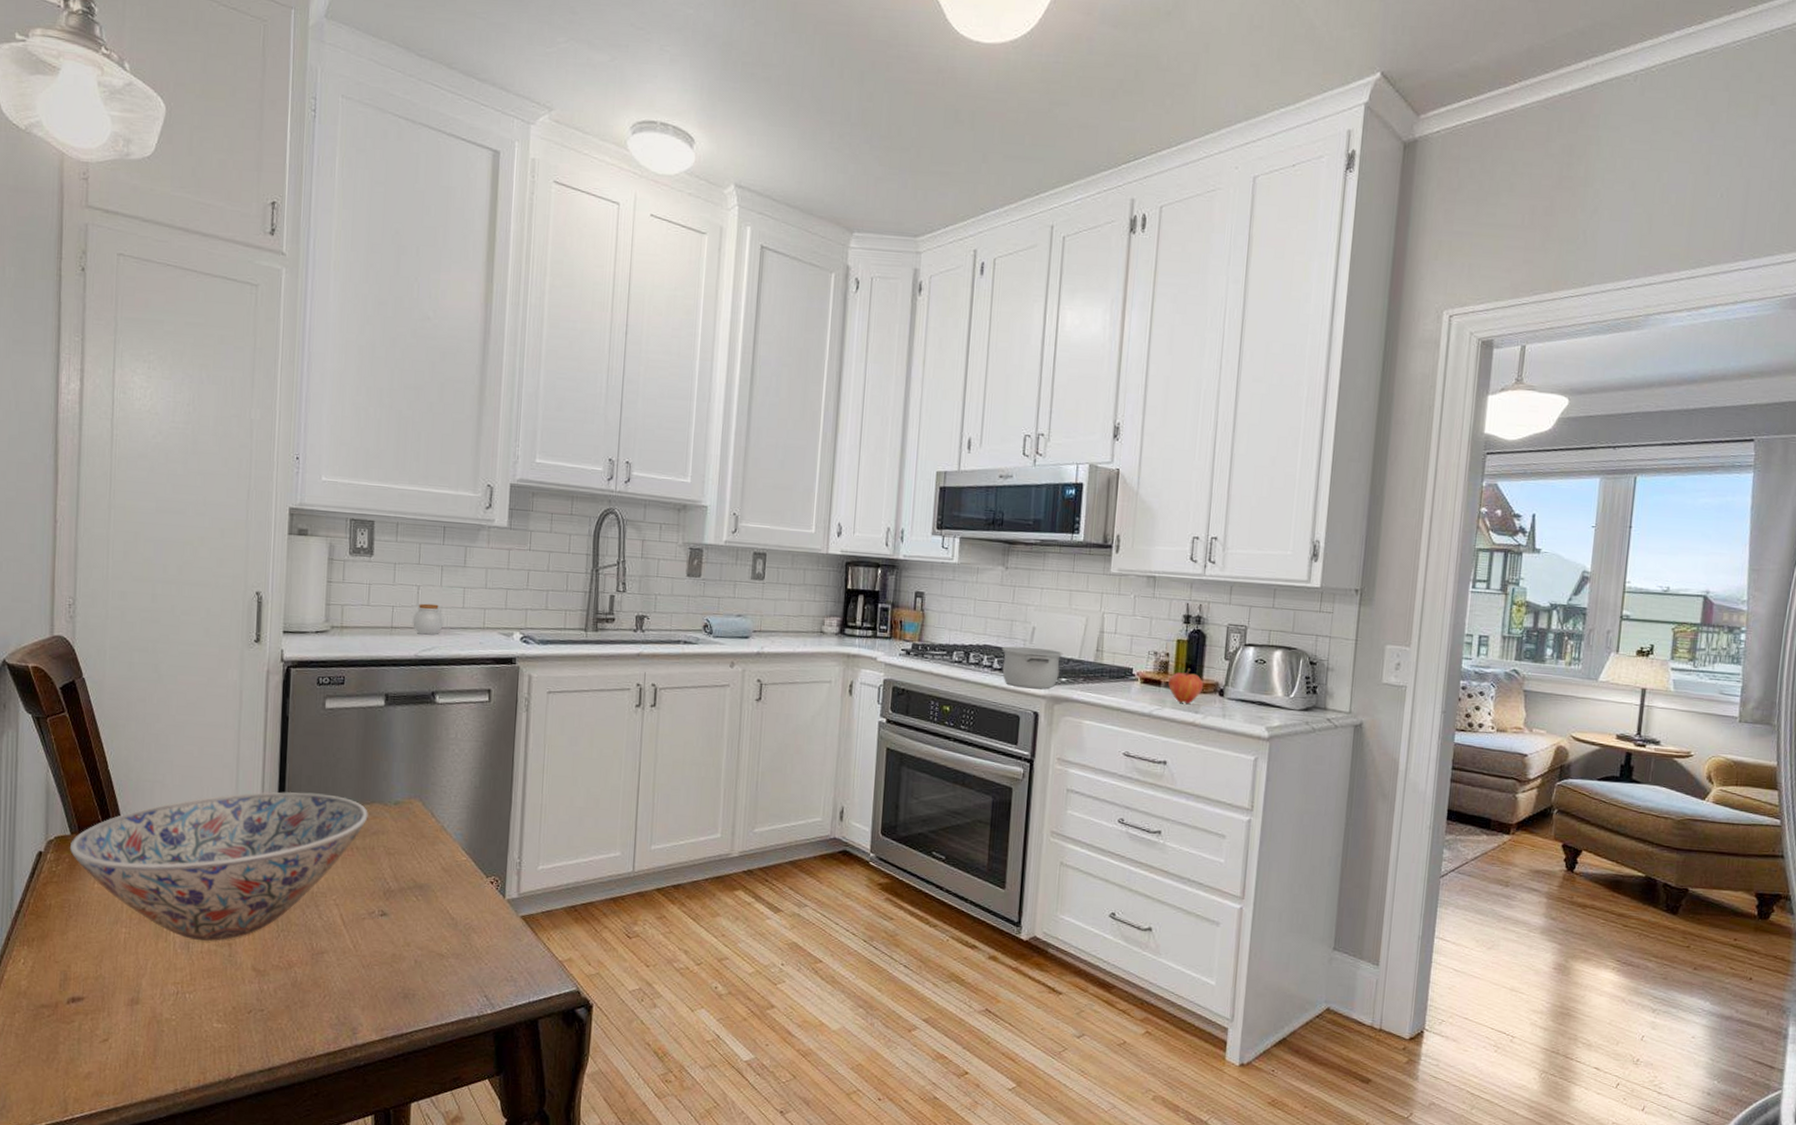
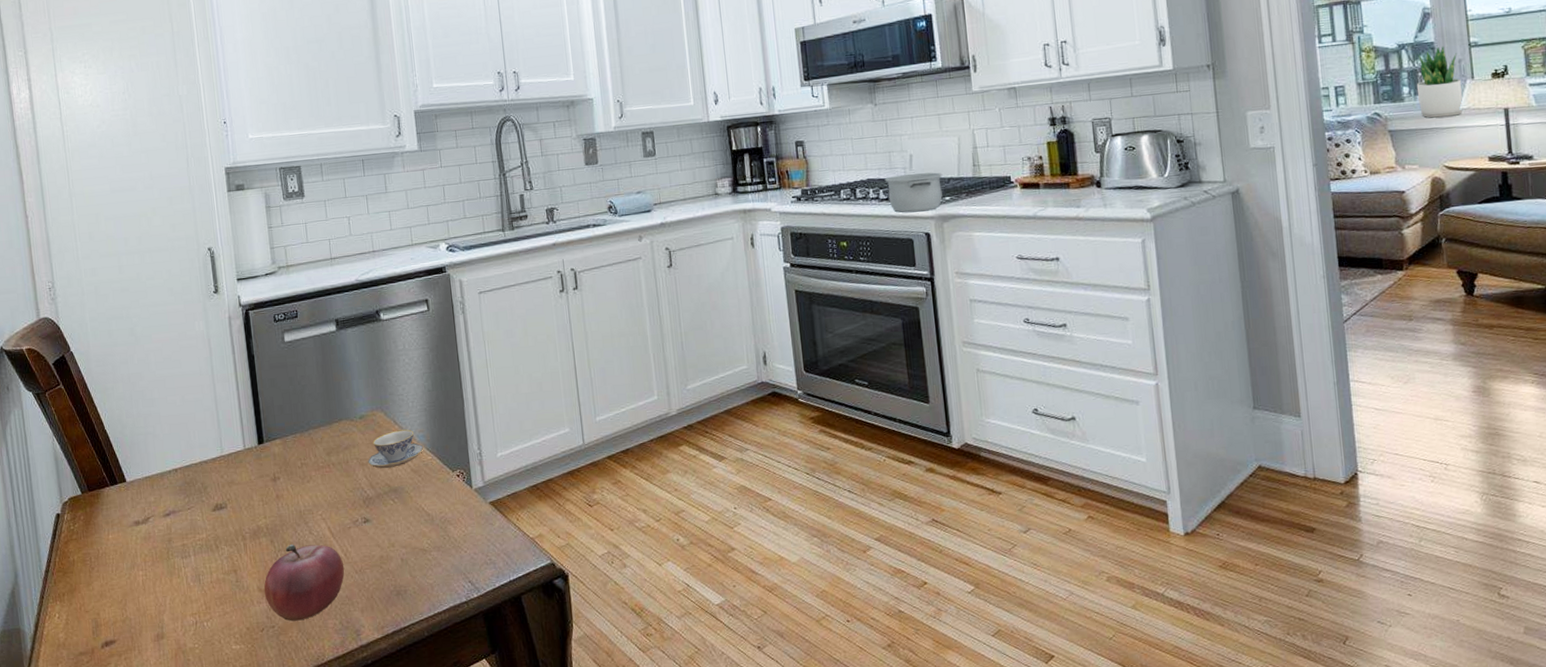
bowl: present [69,791,368,941] -> none [82,419,338,572]
fruit: none [258,926,351,1009] -> present [263,544,345,621]
teacup: none [396,823,460,863] -> present [368,429,424,469]
jar: present [413,603,443,635] -> none [348,230,376,261]
fruit: present [1168,668,1203,704] -> none [1046,167,1080,201]
planter: none [1559,614,1607,687] -> present [1416,47,1463,118]

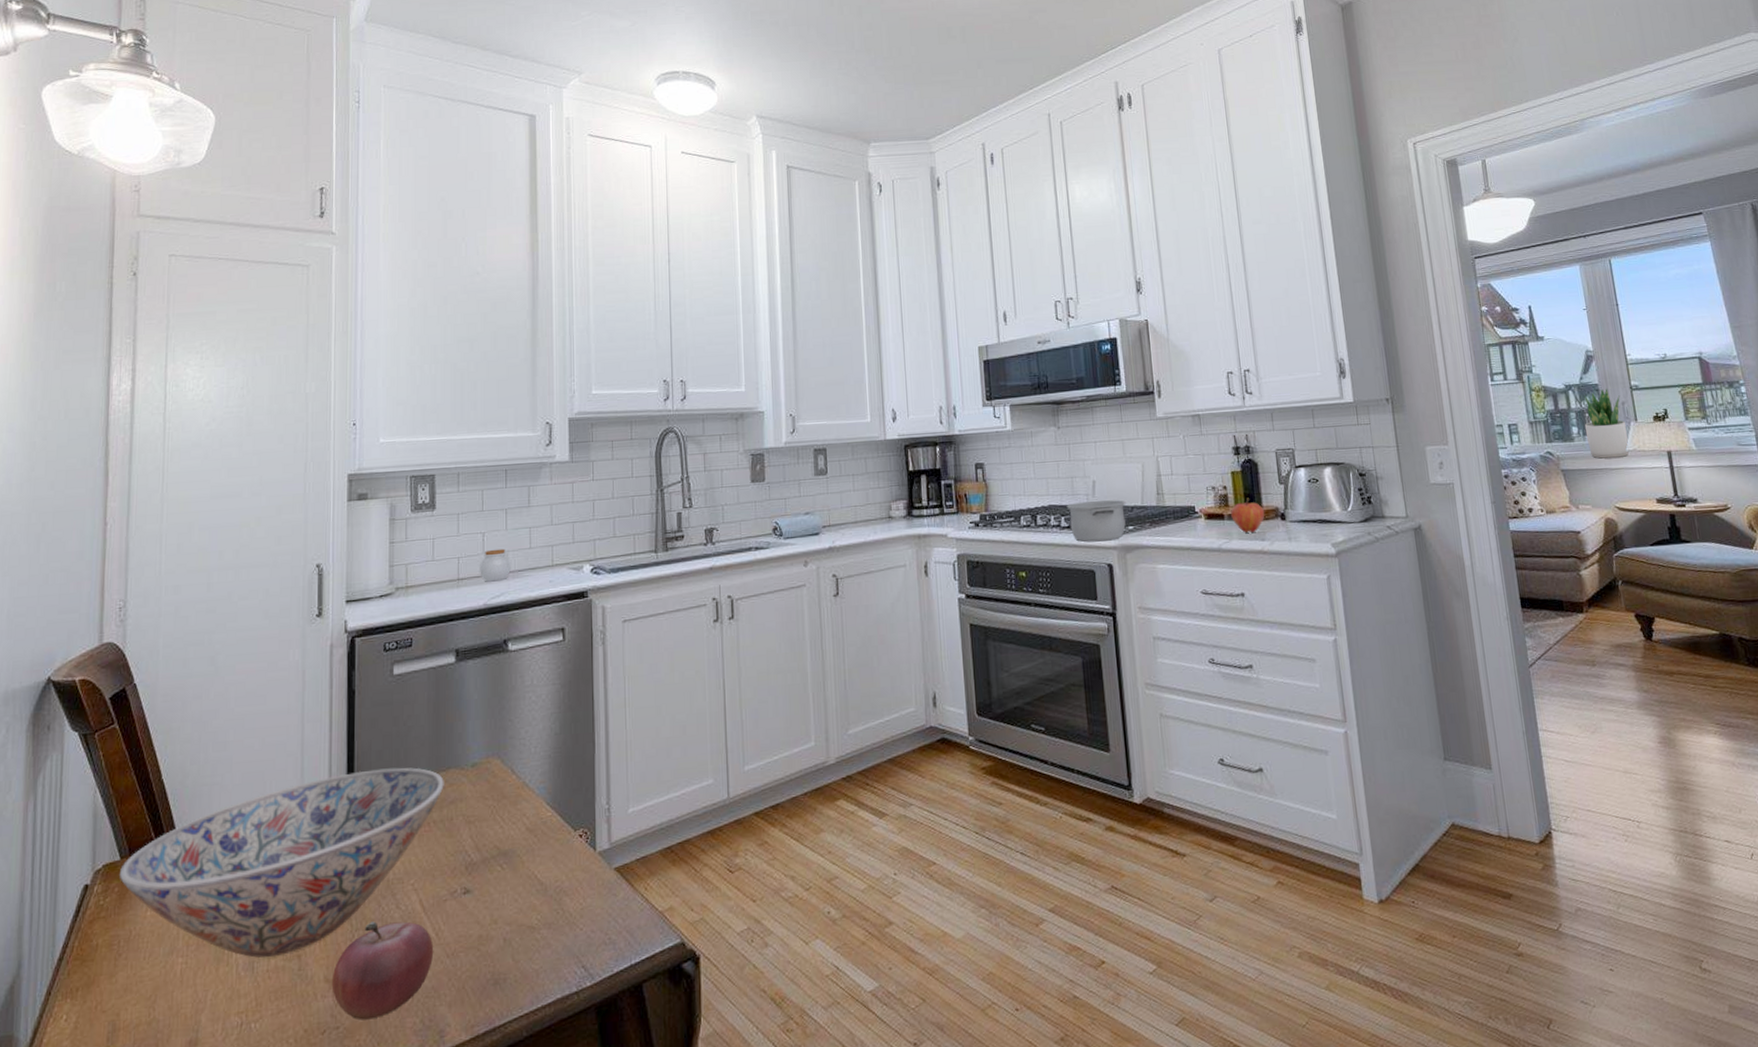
bowl: none [82,419,338,572] -> present [119,767,444,958]
jar: none [348,230,376,261] -> present [480,548,511,582]
teacup: present [368,429,424,469] -> none [476,780,544,827]
fruit: none [1046,167,1080,201] -> present [1231,497,1265,533]

